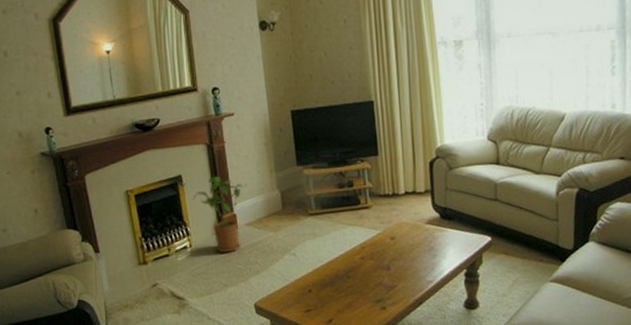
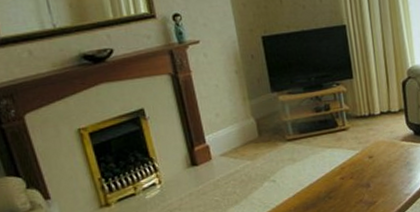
house plant: present [193,176,244,253] -> none [159,107,216,187]

